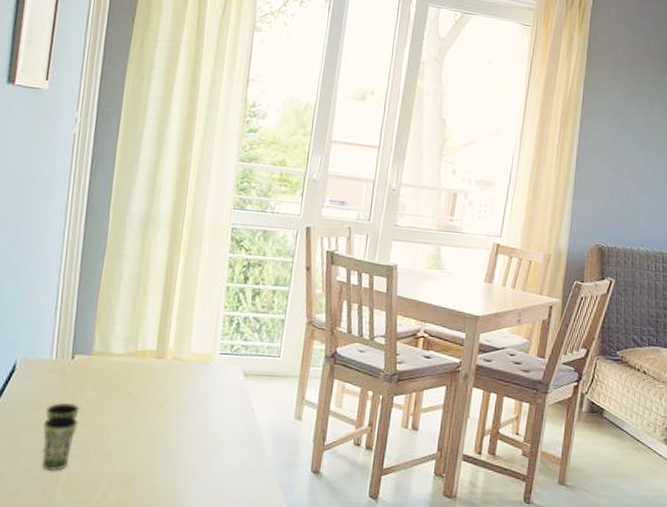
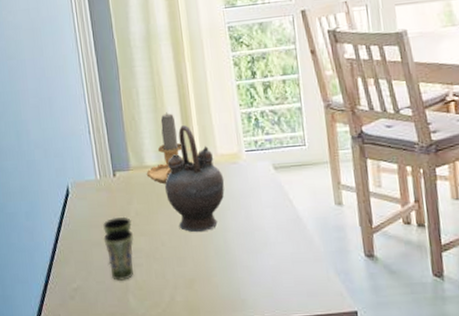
candle: none [109,301,155,375] -> present [146,112,182,185]
teapot: none [125,317,191,430] -> present [165,125,225,233]

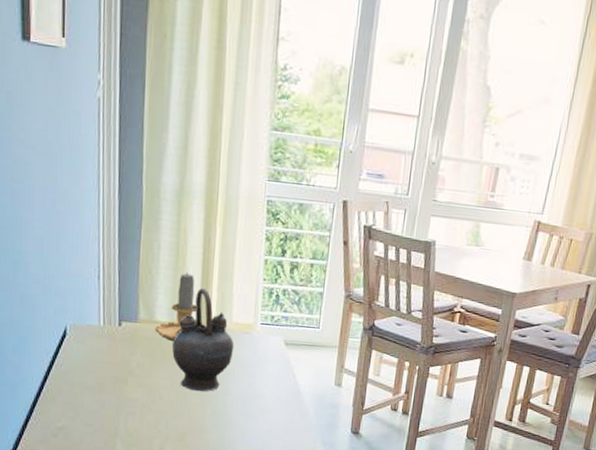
cup: present [103,216,134,281] -> none [98,365,132,426]

